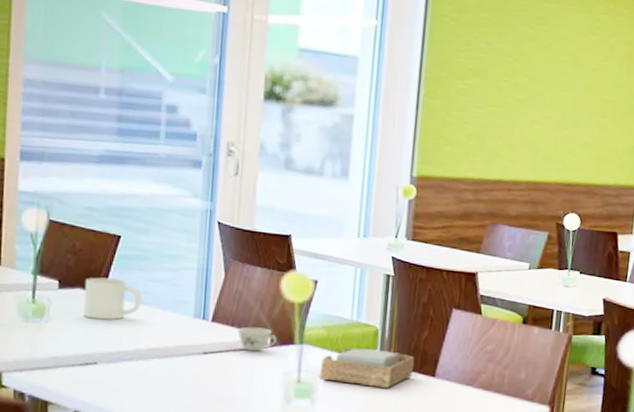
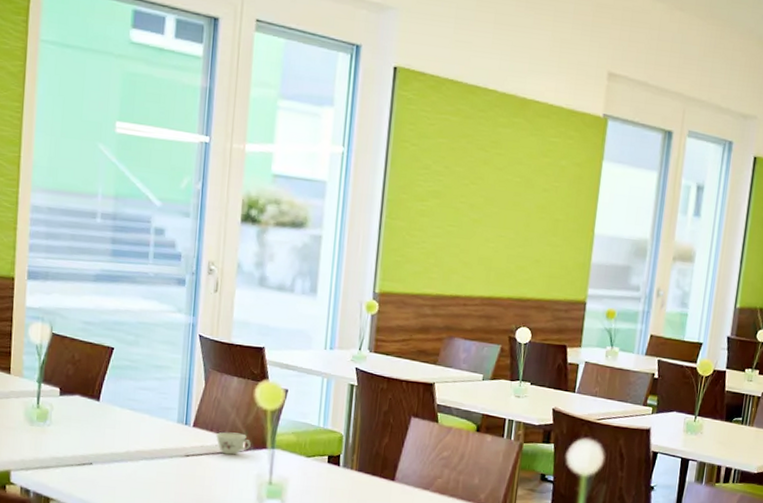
mug: present [83,277,142,320] -> none [80,385,132,425]
napkin holder: present [319,347,415,389] -> none [289,452,376,491]

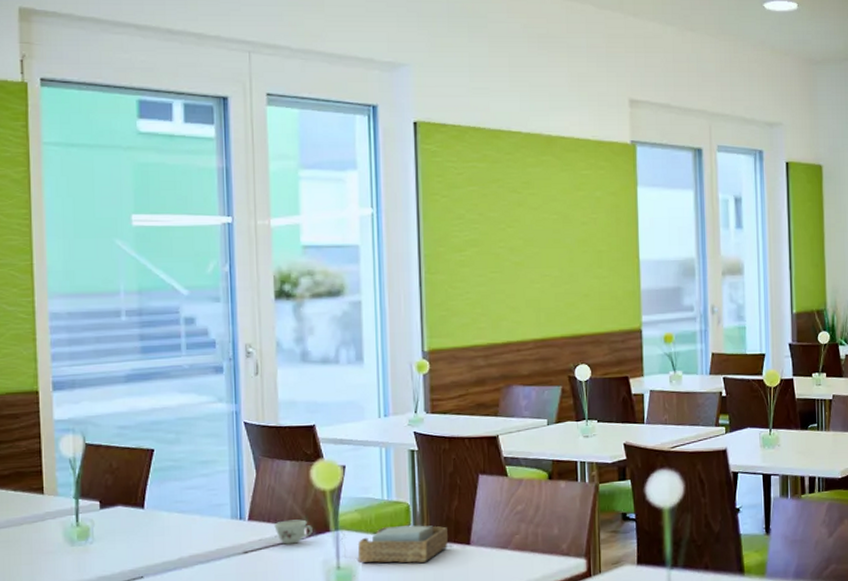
napkin holder: none [289,452,376,491] -> present [357,525,449,564]

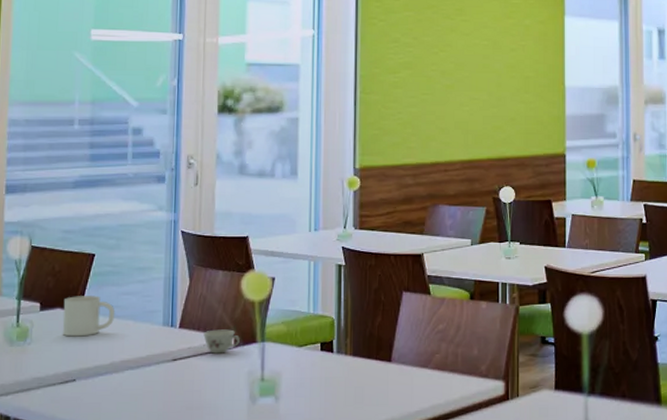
mug: none [124,491,180,534] -> present [62,296,116,337]
napkin holder: present [357,525,449,564] -> none [281,340,371,379]

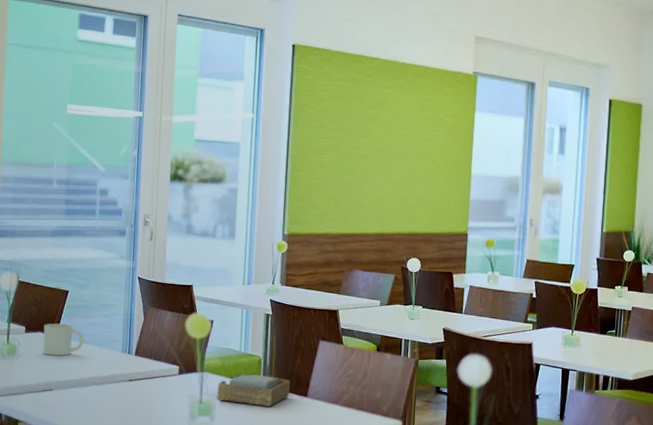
teacup: present [203,329,240,355] -> none [154,359,183,379]
napkin holder: none [281,340,371,379] -> present [216,374,291,407]

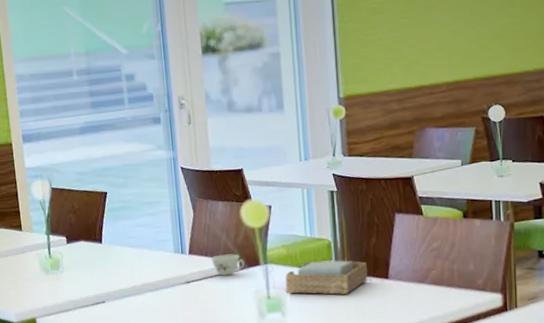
mug: present [42,323,84,356] -> none [85,229,132,265]
teacup: none [154,359,183,379] -> present [211,254,245,277]

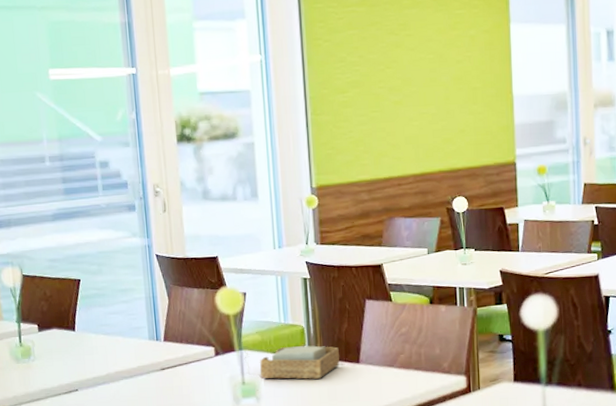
teacup: present [211,254,245,277] -> none [186,340,220,363]

